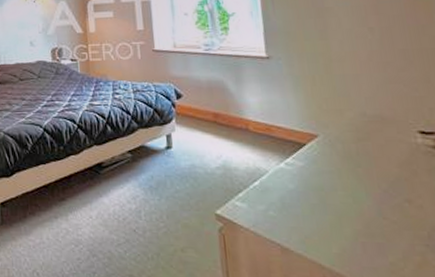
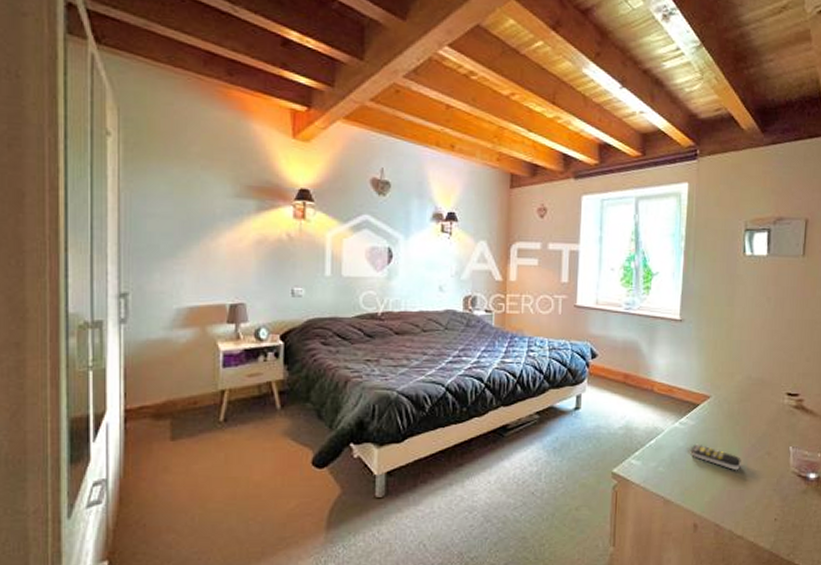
remote control: none [304,187,373,220] -> present [690,444,741,471]

